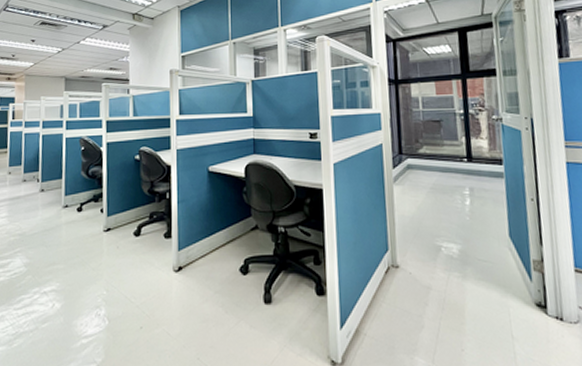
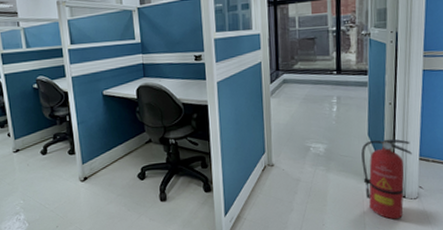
fire extinguisher: none [503,242,565,350] -> present [361,138,412,220]

